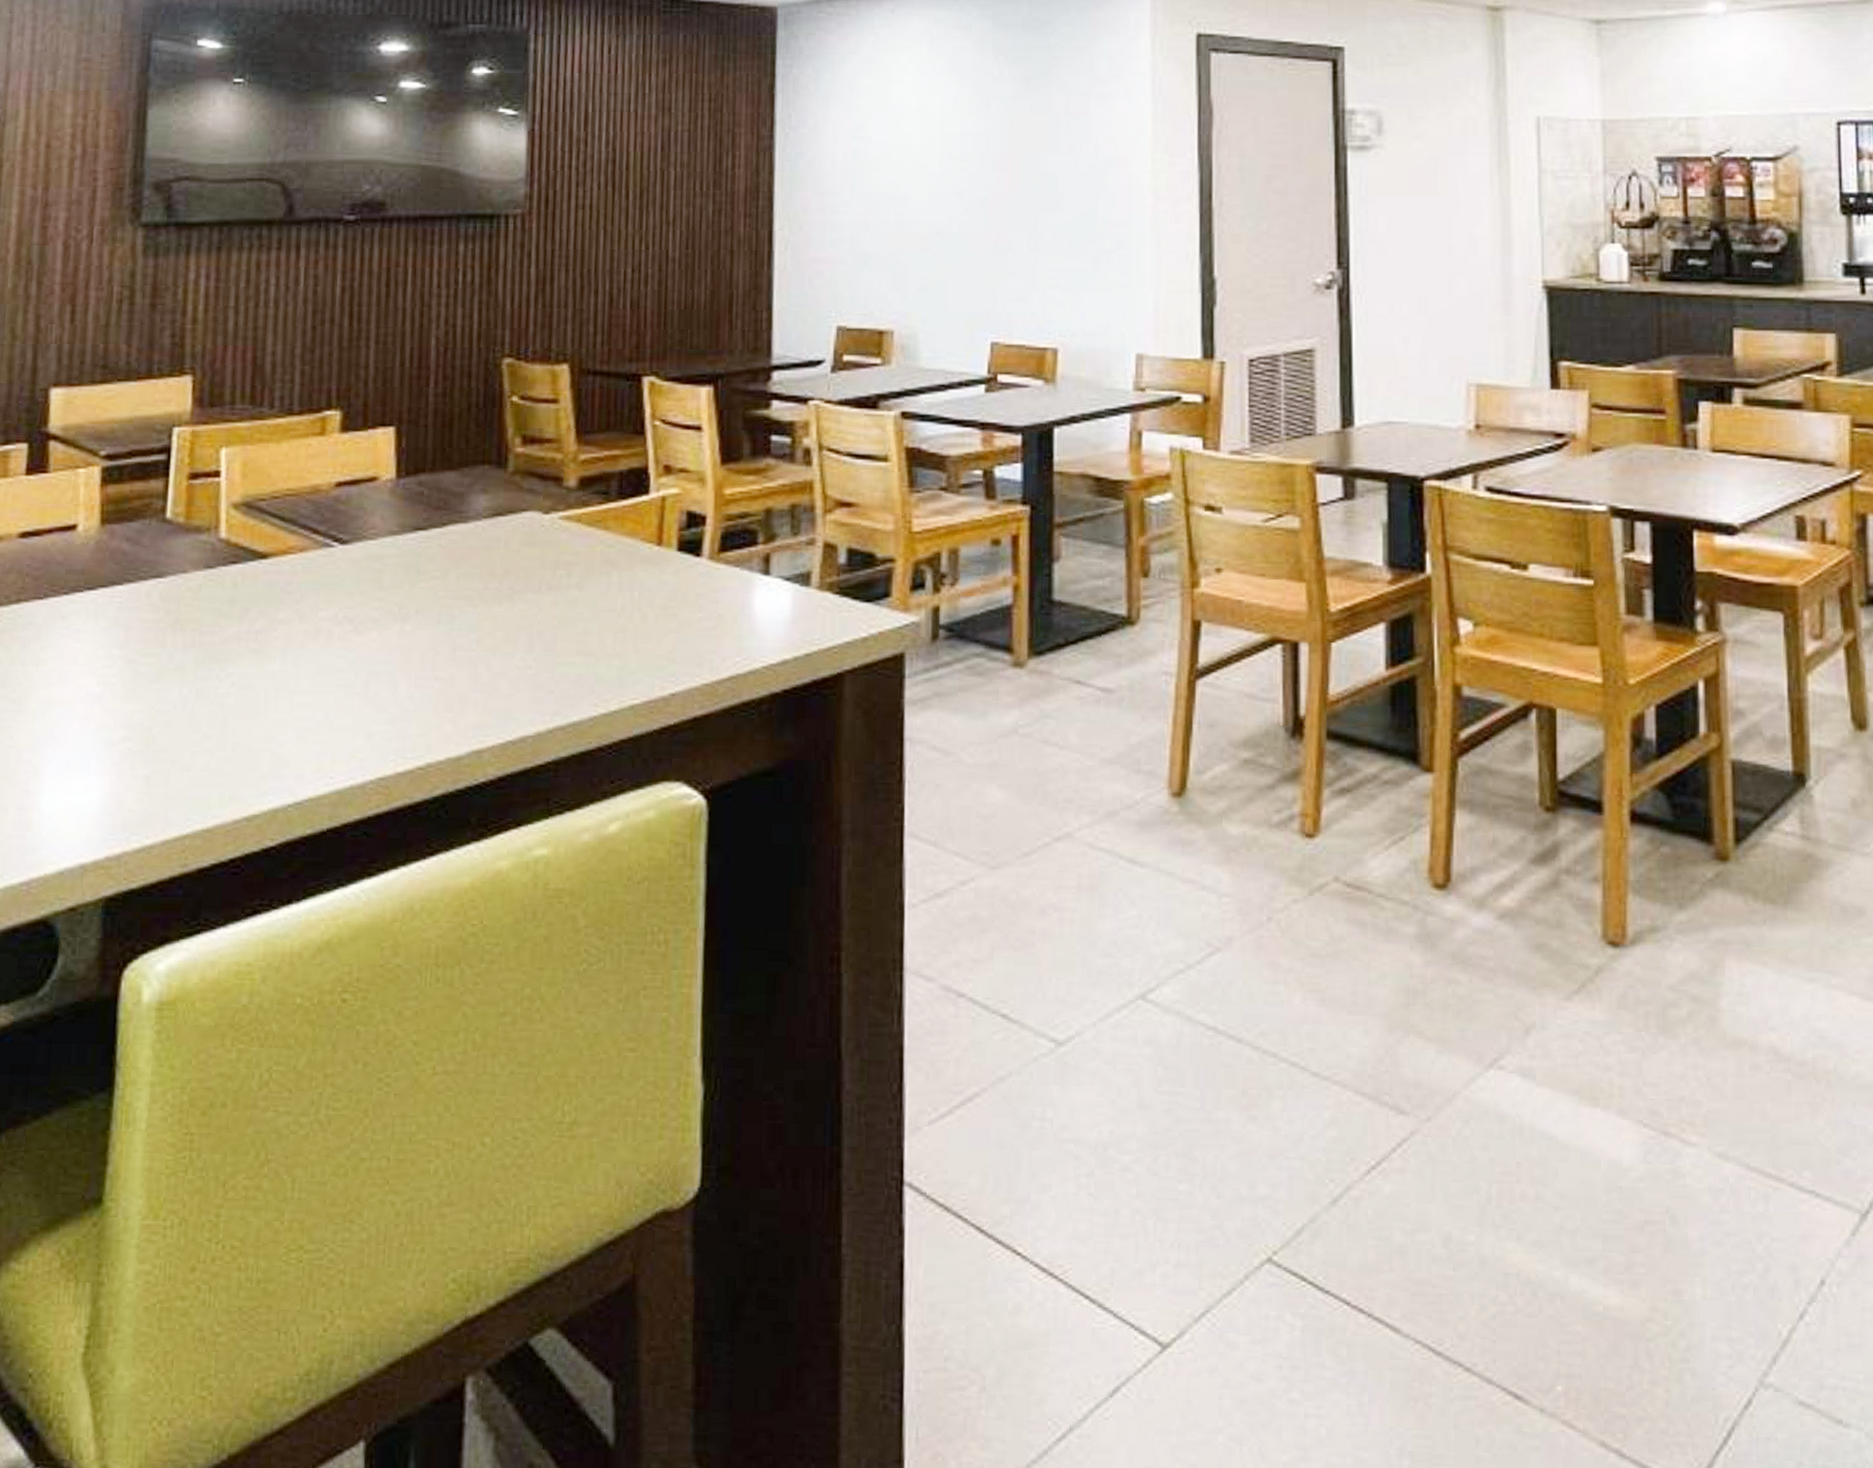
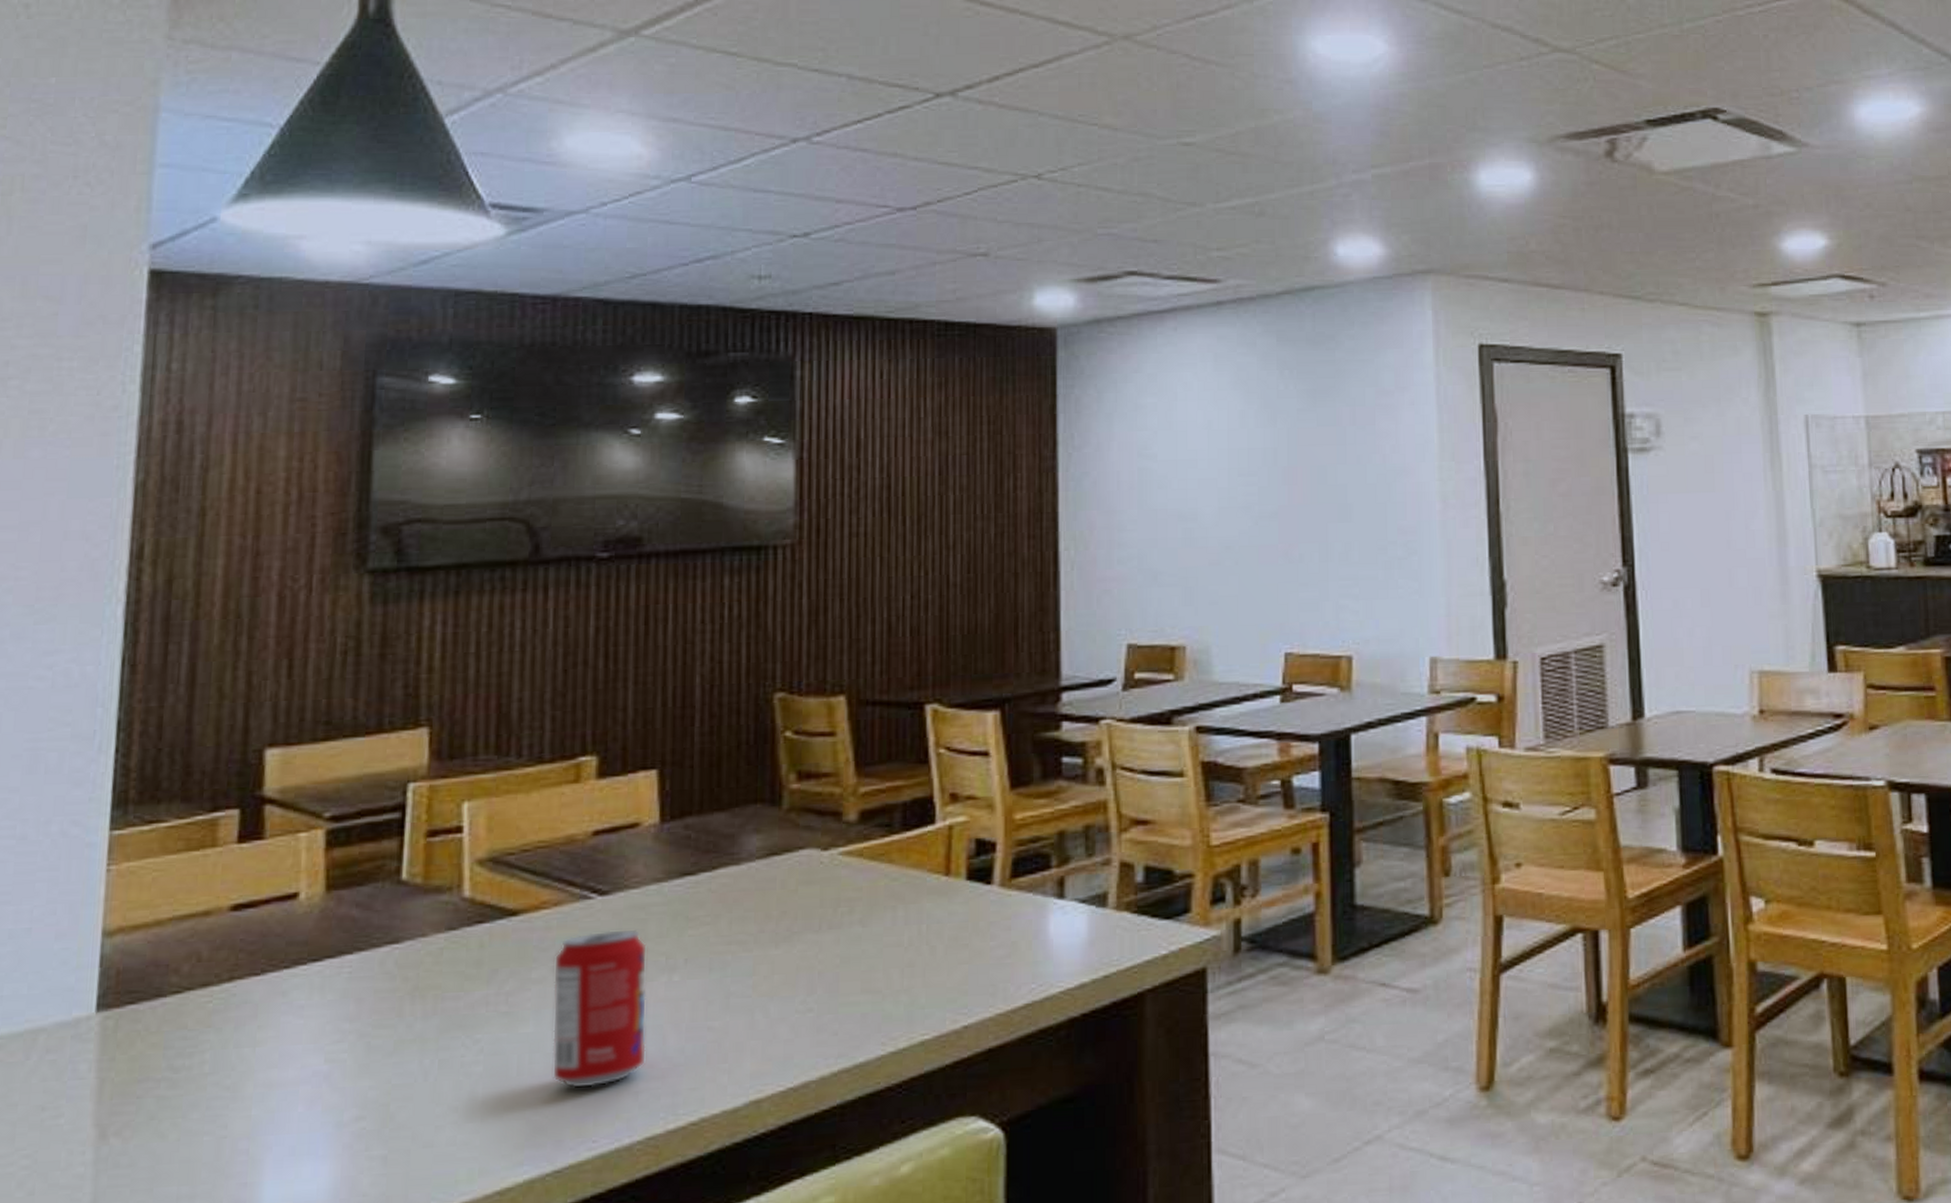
beverage can: none [295,577,382,726] -> present [551,928,648,1088]

